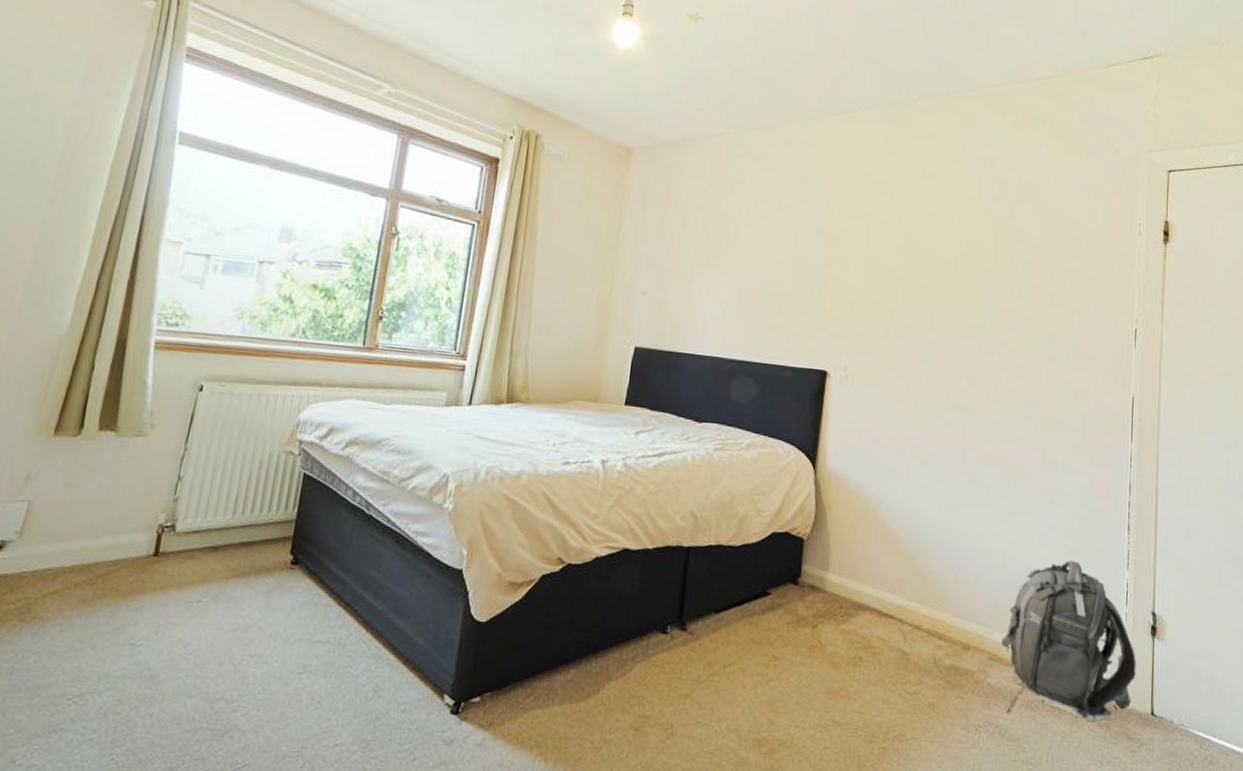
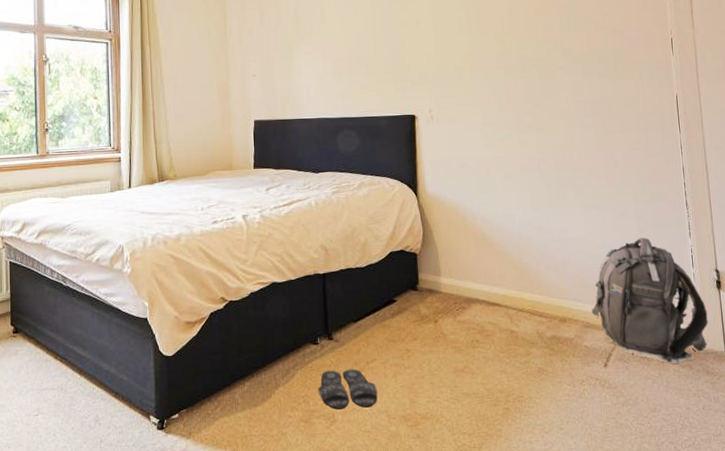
slippers: none [657,668,731,723] -> present [317,369,378,410]

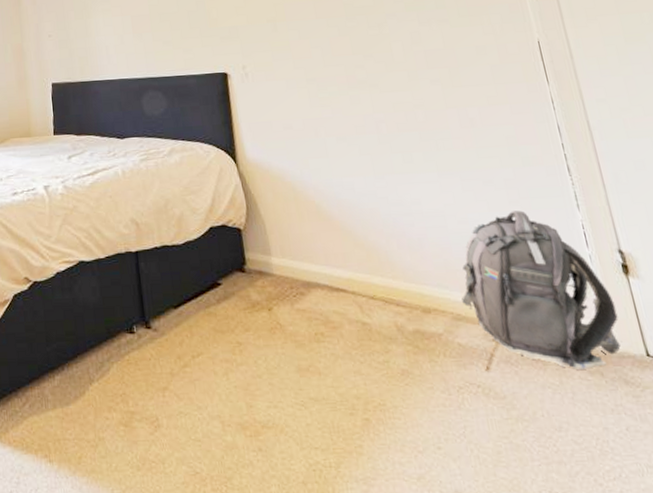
slippers: present [317,369,378,410] -> none [137,363,208,412]

